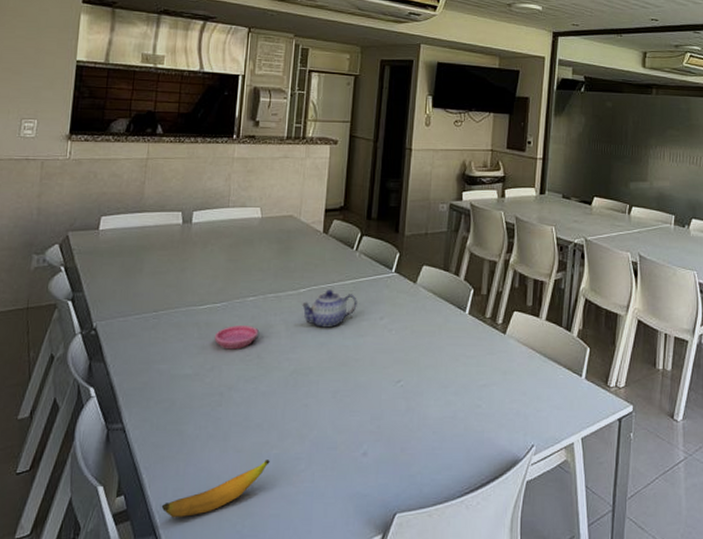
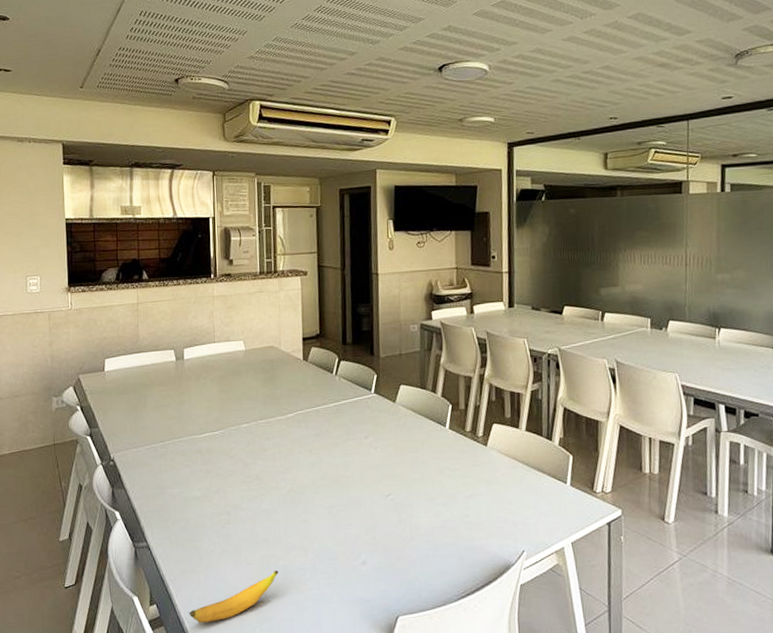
saucer: present [214,325,259,350] -> none [216,450,255,473]
teapot: present [302,288,357,328] -> none [291,412,342,449]

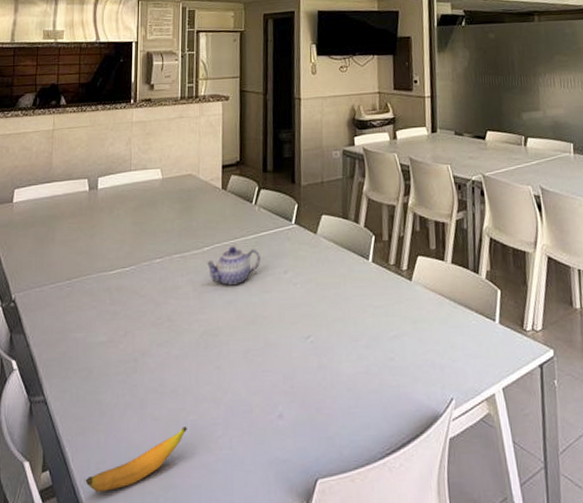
teapot: none [291,412,342,449] -> present [207,245,261,286]

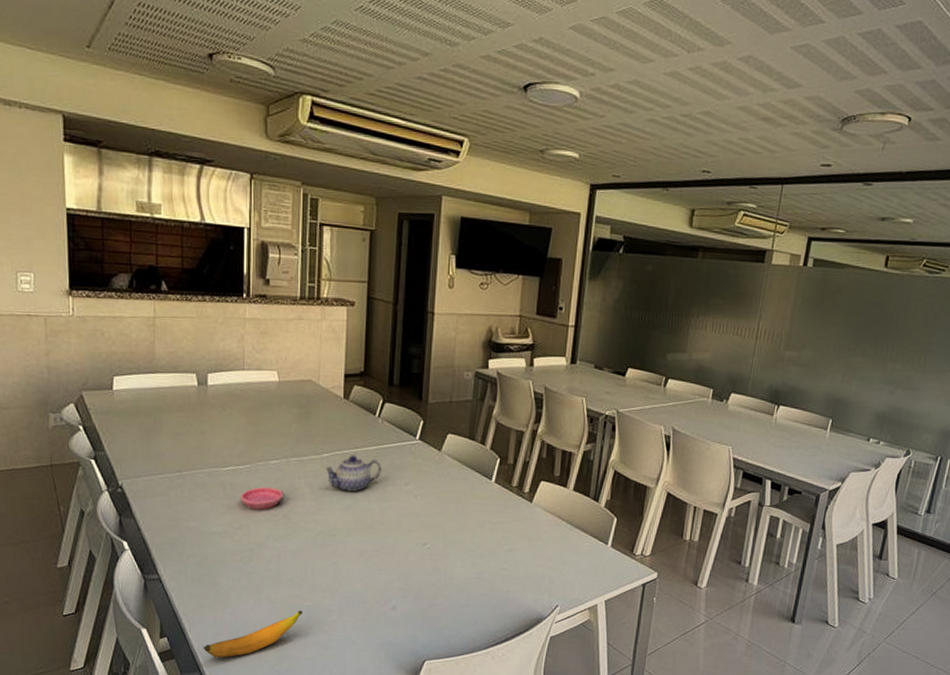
saucer: none [125,288,167,314] -> present [240,487,284,510]

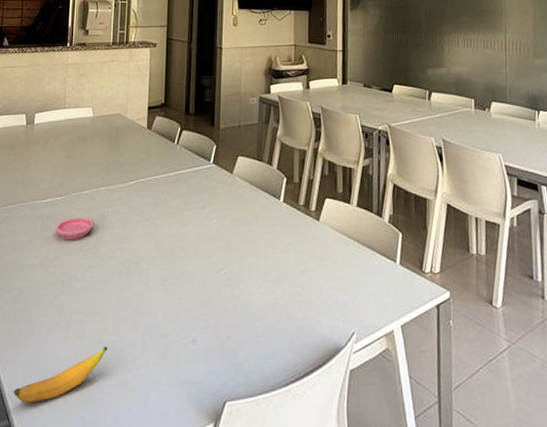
teapot: present [326,454,381,492] -> none [131,180,180,218]

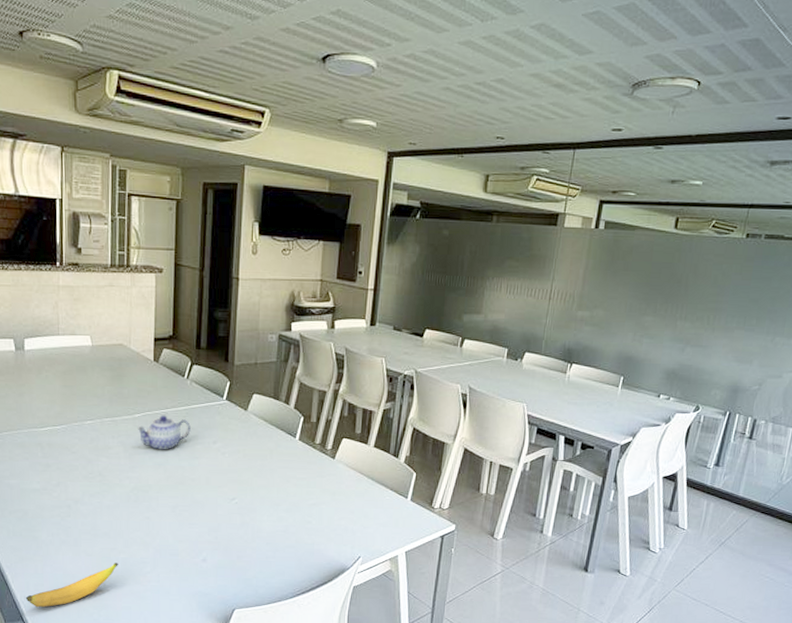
saucer: present [56,217,94,240] -> none [57,446,99,468]
teapot: none [131,180,180,218] -> present [138,414,191,450]

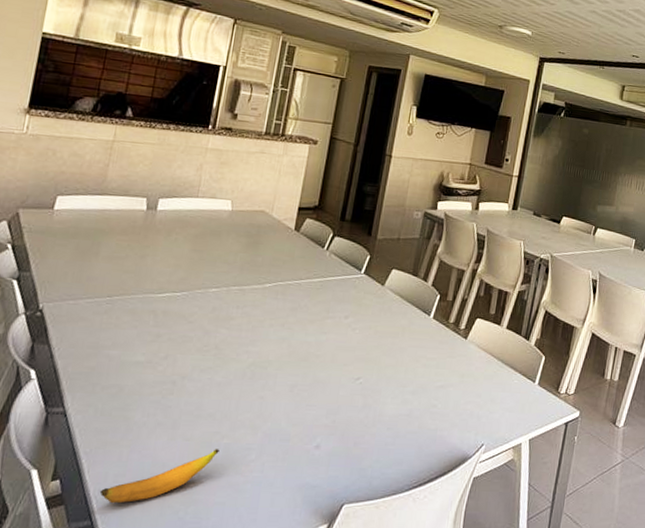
teapot: present [138,414,191,450] -> none [266,285,323,324]

